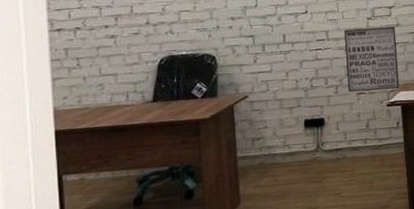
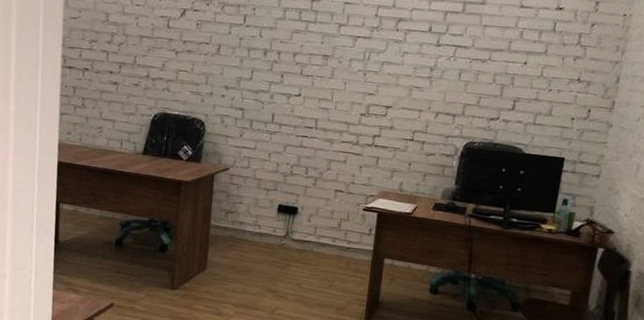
wall art: present [344,26,400,92] -> none [327,122,389,195]

